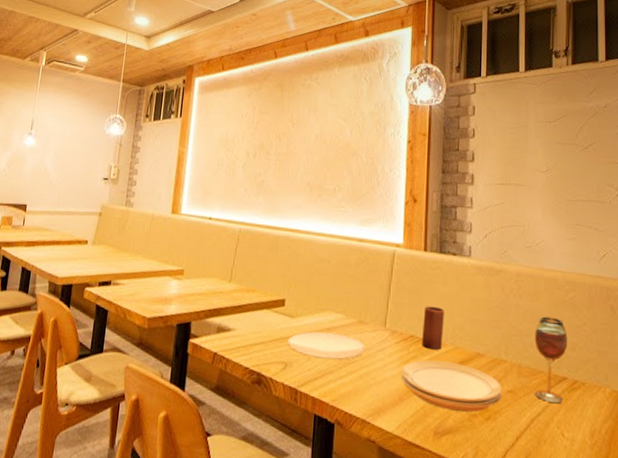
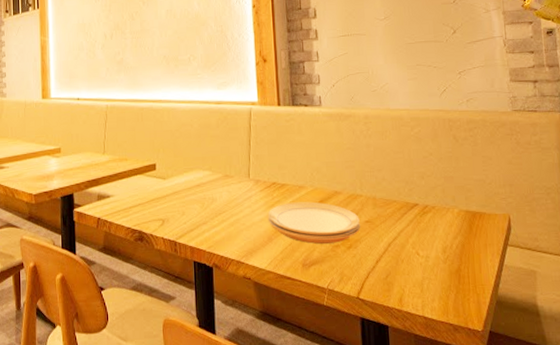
plate: present [288,331,366,360] -> none [163,188,233,213]
candle: present [422,306,444,350] -> none [283,154,303,193]
wineglass: present [534,316,568,404] -> none [385,152,417,228]

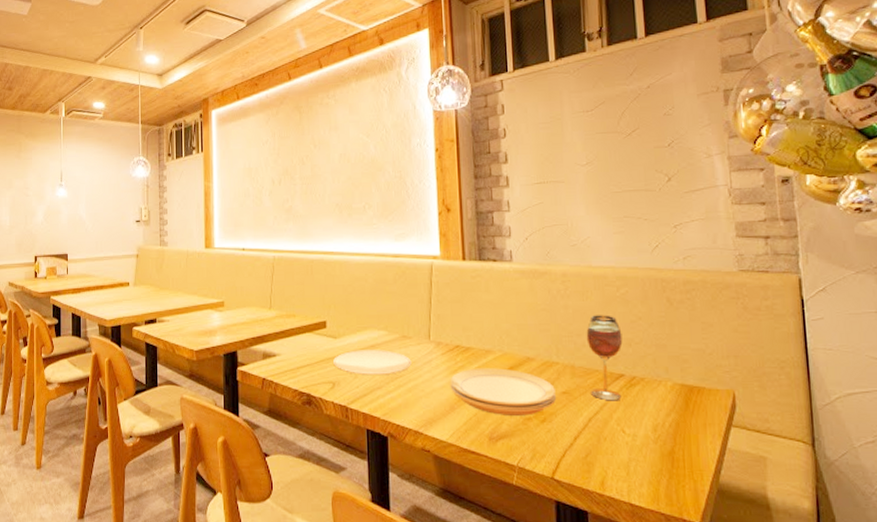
plate: none [163,188,233,213] -> present [333,350,412,376]
wineglass: none [385,152,417,228] -> present [586,315,623,401]

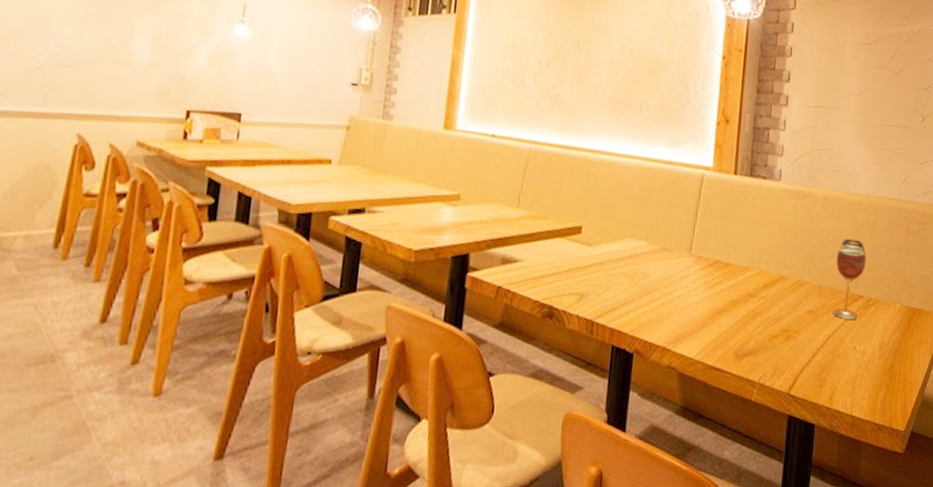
plate: present [333,350,412,376] -> none [584,260,669,289]
plate: present [450,368,557,416] -> none [704,284,803,333]

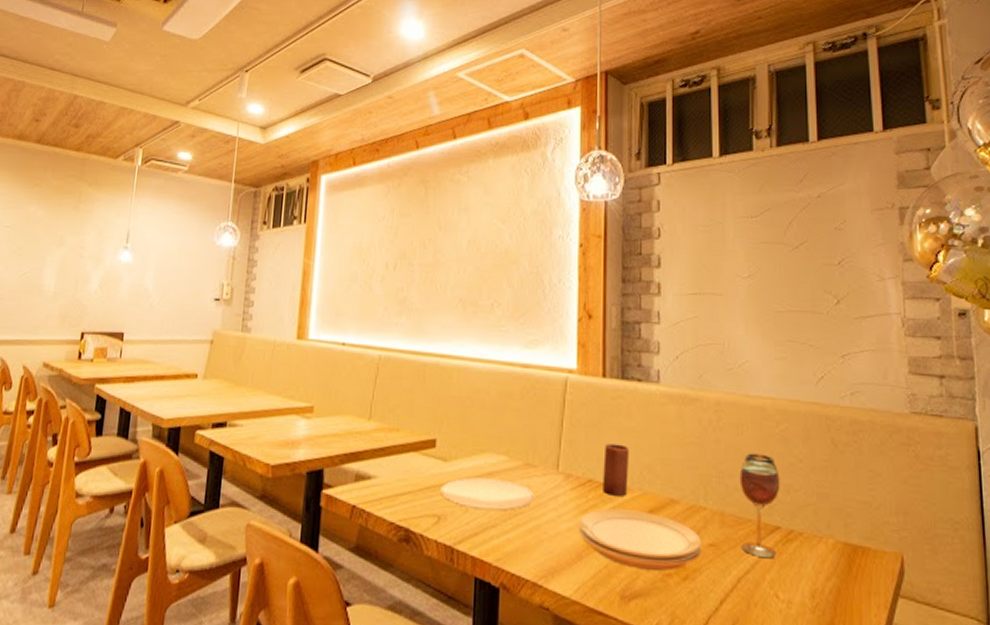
plate: none [584,260,669,289] -> present [441,477,535,511]
plate: none [704,284,803,333] -> present [578,508,703,571]
candle: none [727,230,751,274] -> present [603,443,629,496]

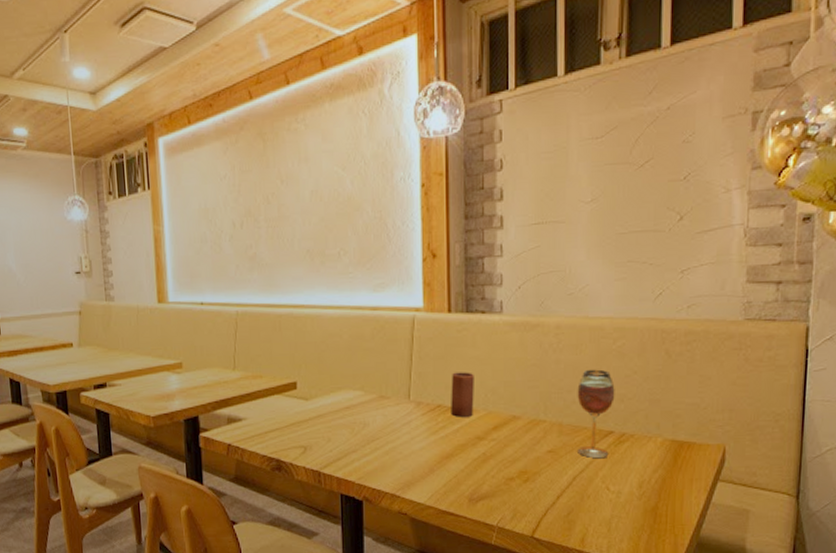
plate: present [441,477,535,511] -> none [305,411,389,439]
plate: present [578,508,703,571] -> none [430,428,542,476]

